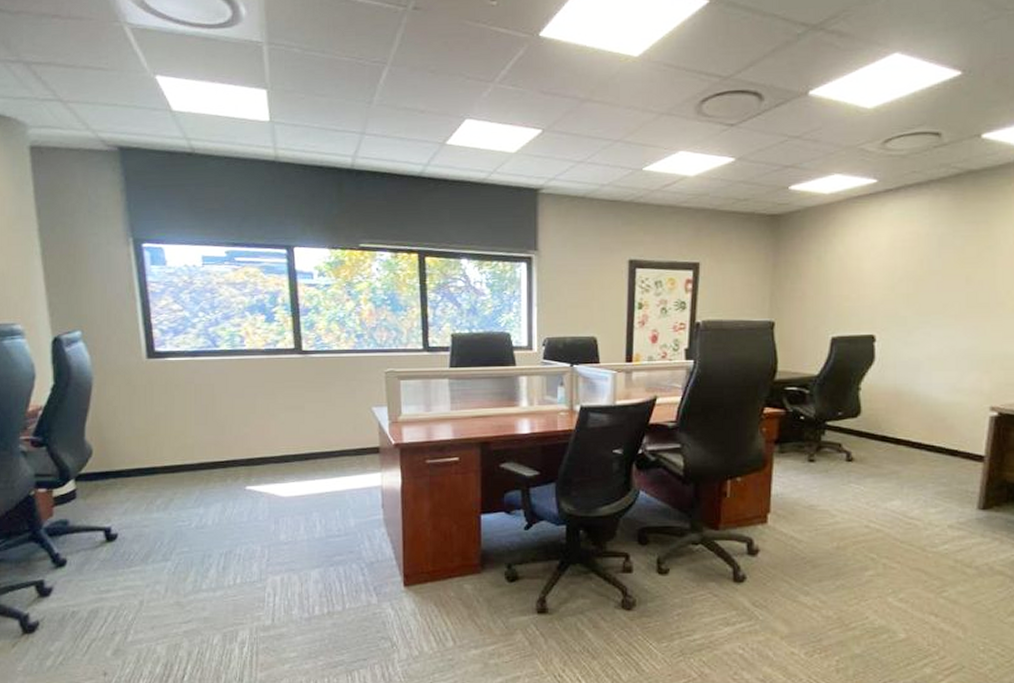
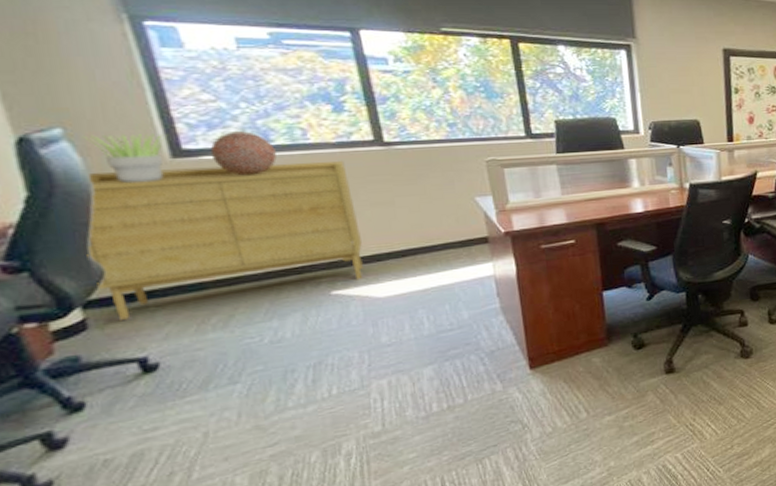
sideboard: none [83,366,274,493] -> present [86,160,363,320]
potted plant: none [92,336,147,378] -> present [82,133,168,183]
decorative sphere: none [173,337,219,376] -> present [210,131,277,176]

